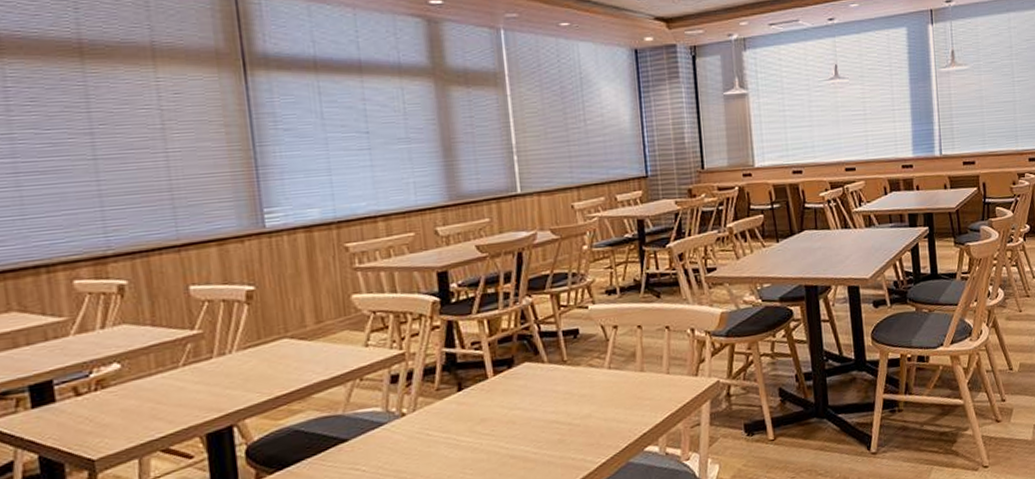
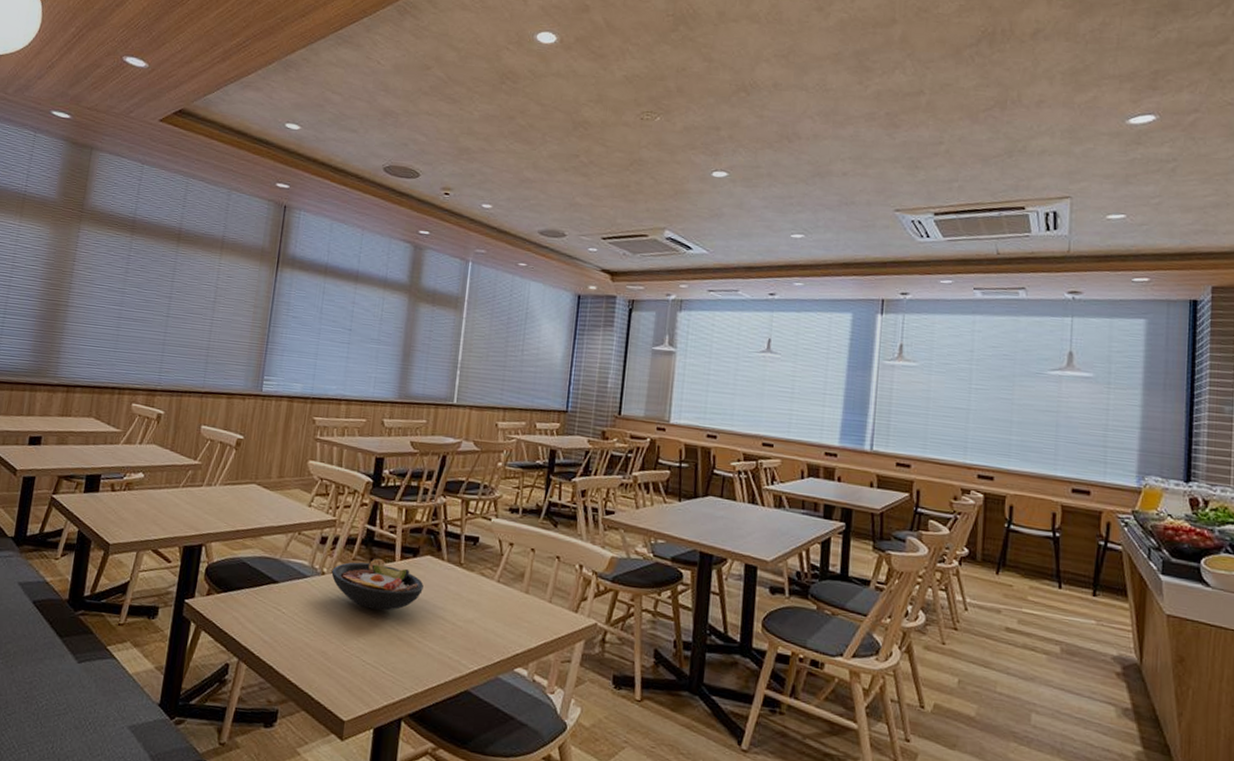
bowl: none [413,380,527,437] -> present [331,558,424,611]

